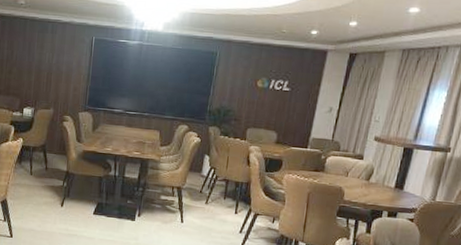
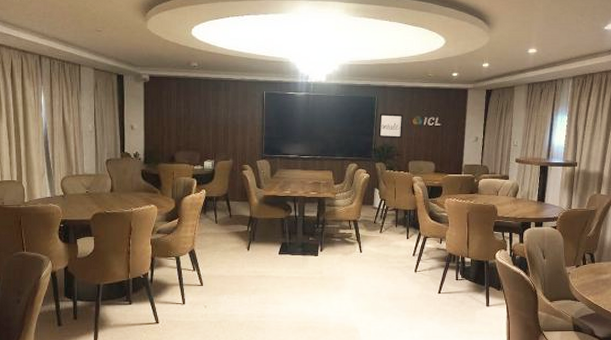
wall art: none [215,71,247,102] -> present [378,113,403,139]

